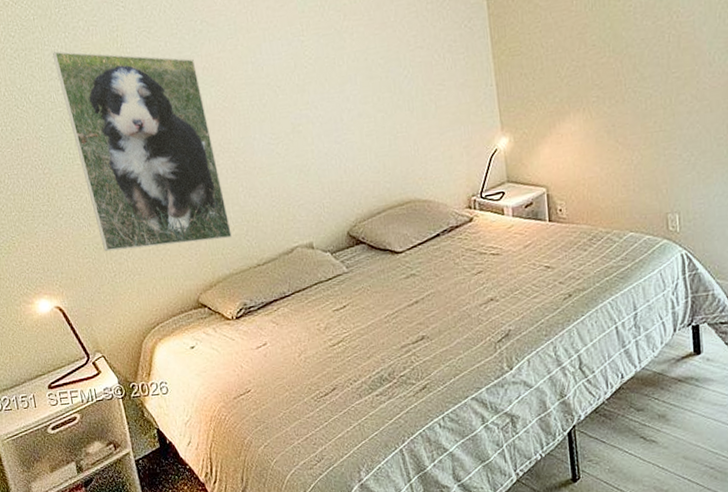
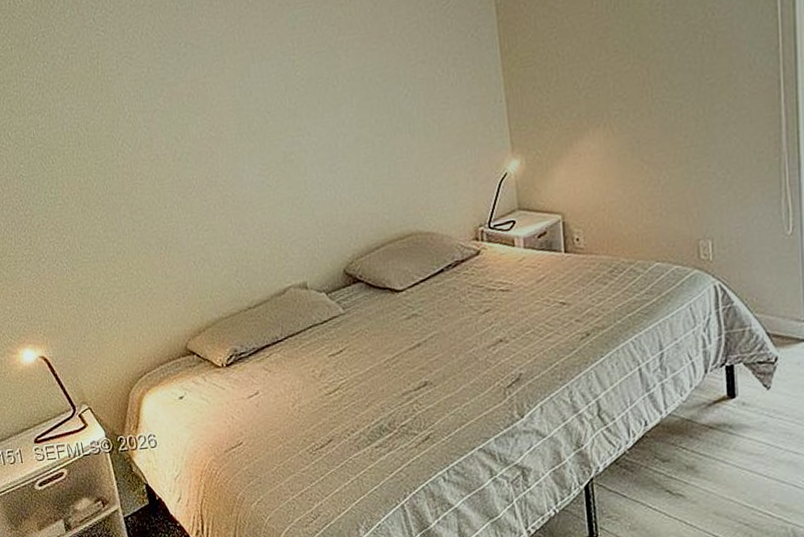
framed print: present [52,51,232,252] -> none [31,83,221,298]

